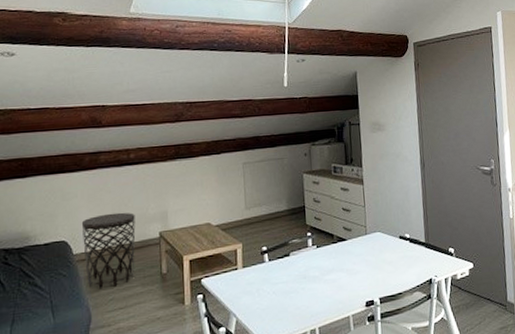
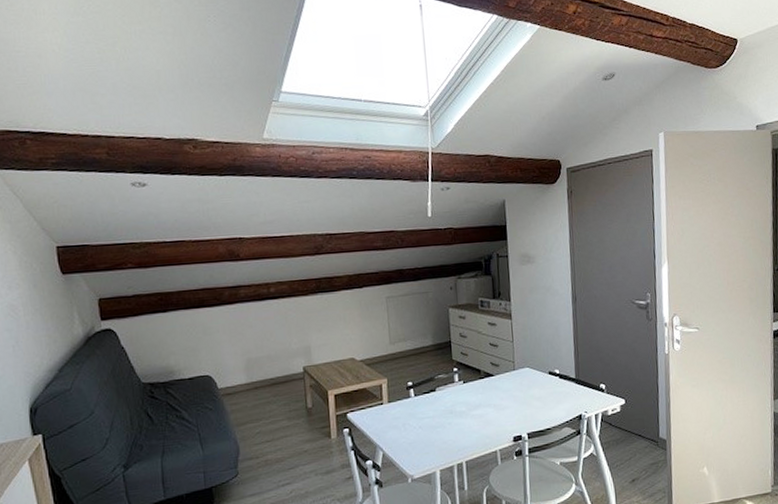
side table: present [81,212,136,289] -> none [224,347,280,423]

